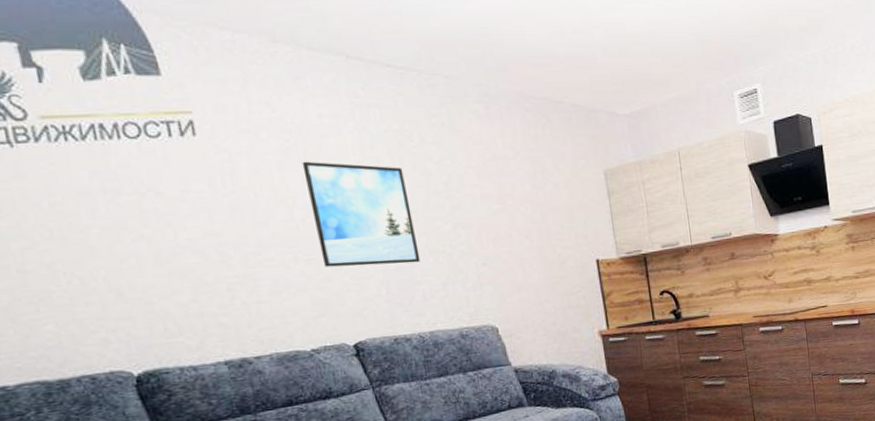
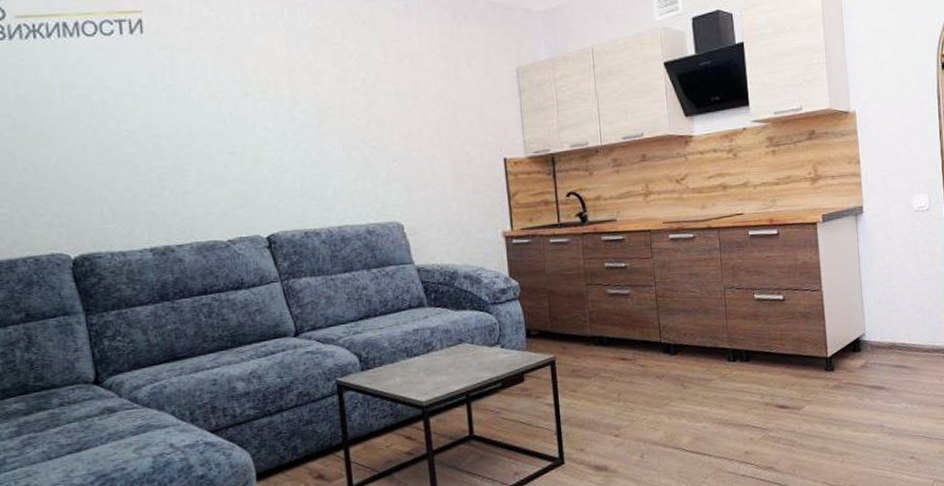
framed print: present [302,161,421,267] -> none [233,57,334,160]

